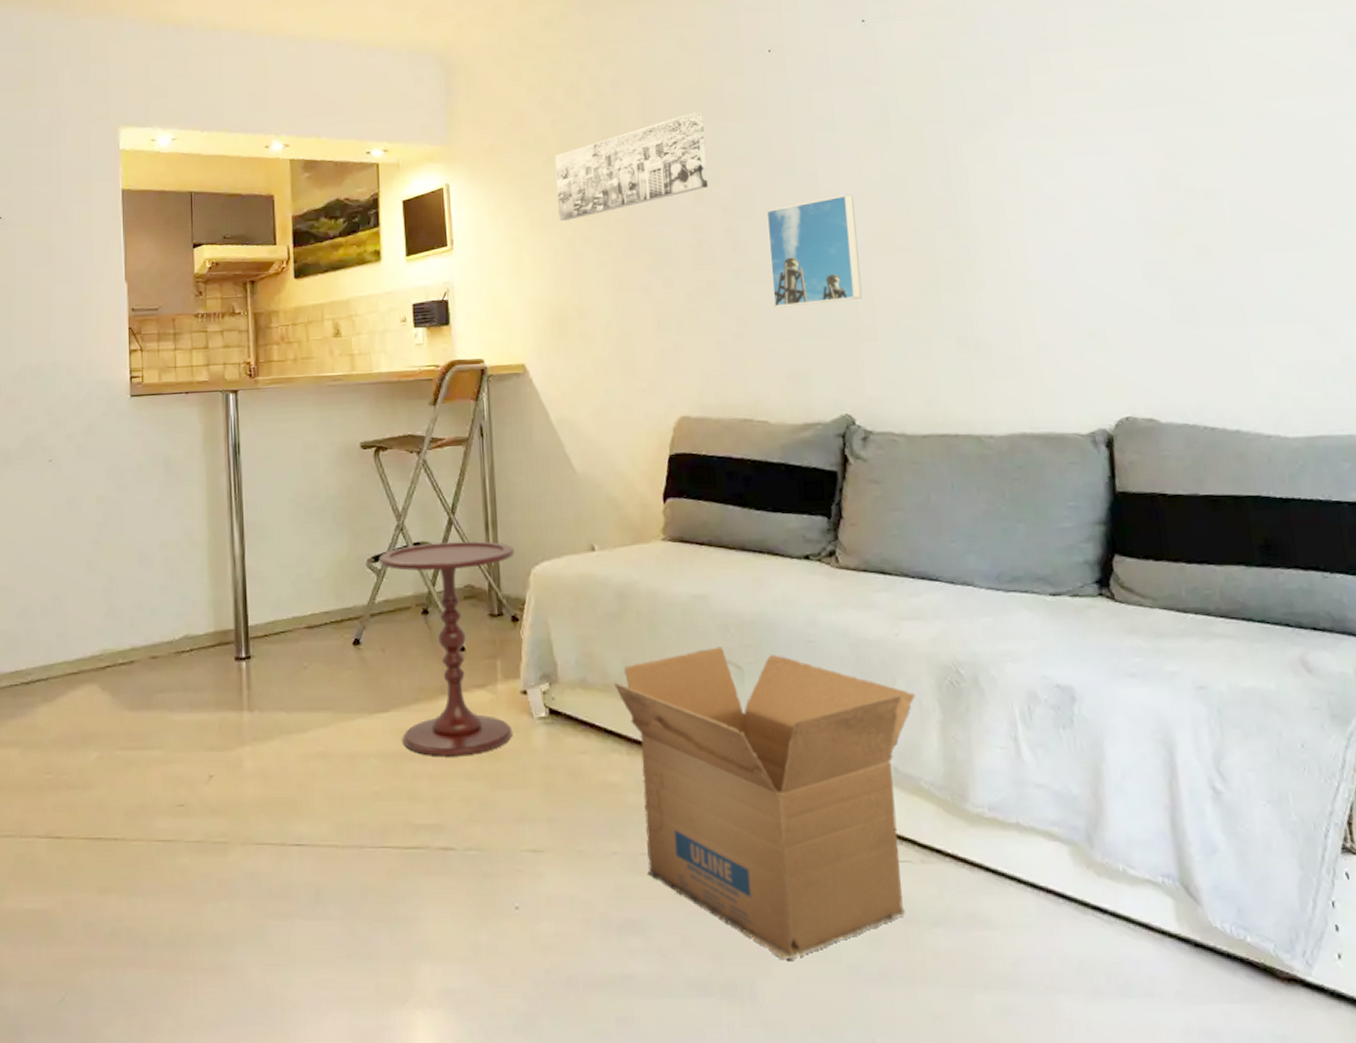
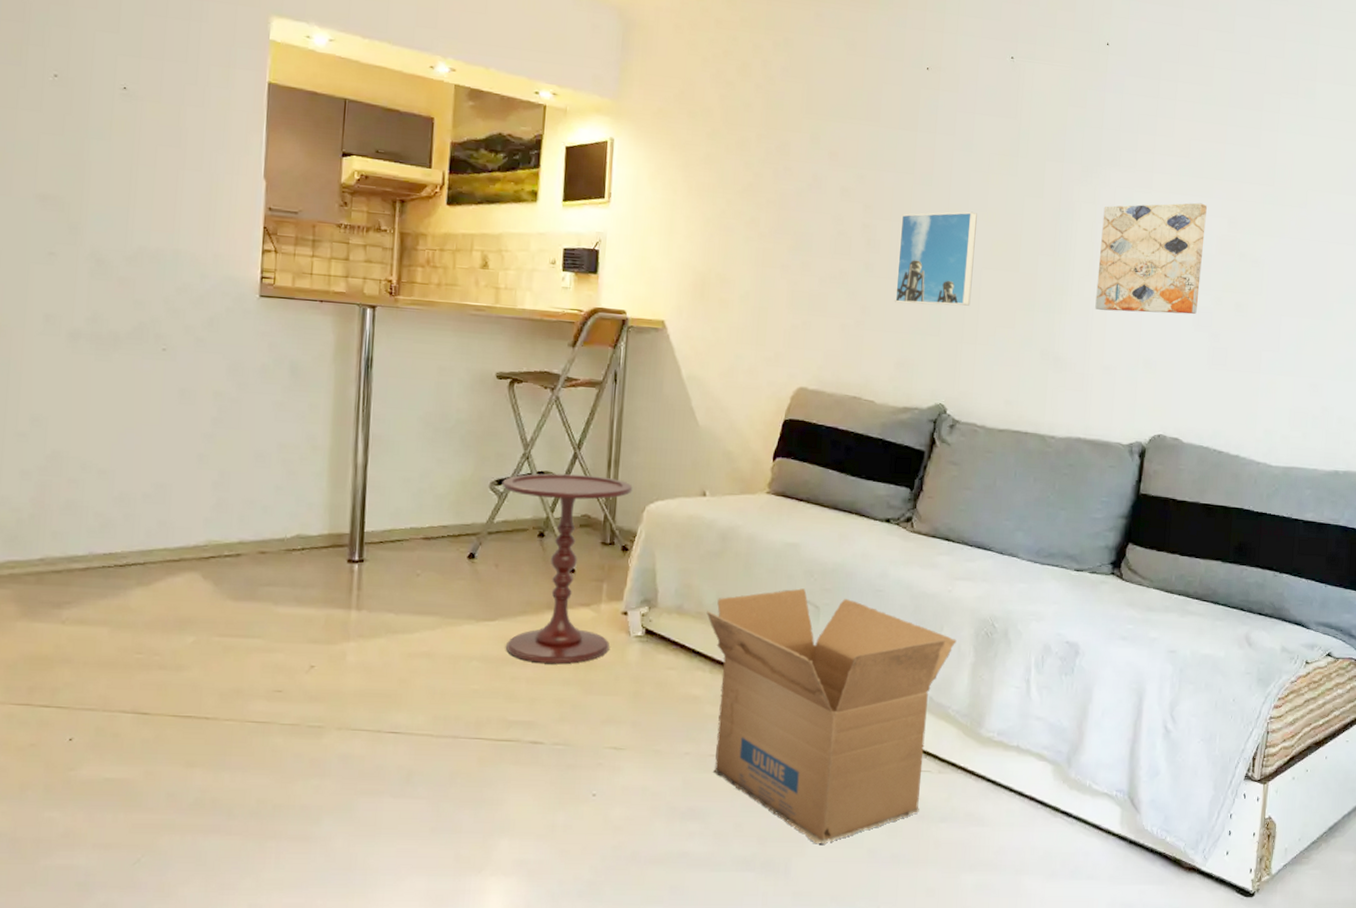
wall art: present [555,111,708,222] -> none [715,112,860,194]
wall art: none [1003,138,1146,281] -> present [1095,202,1207,314]

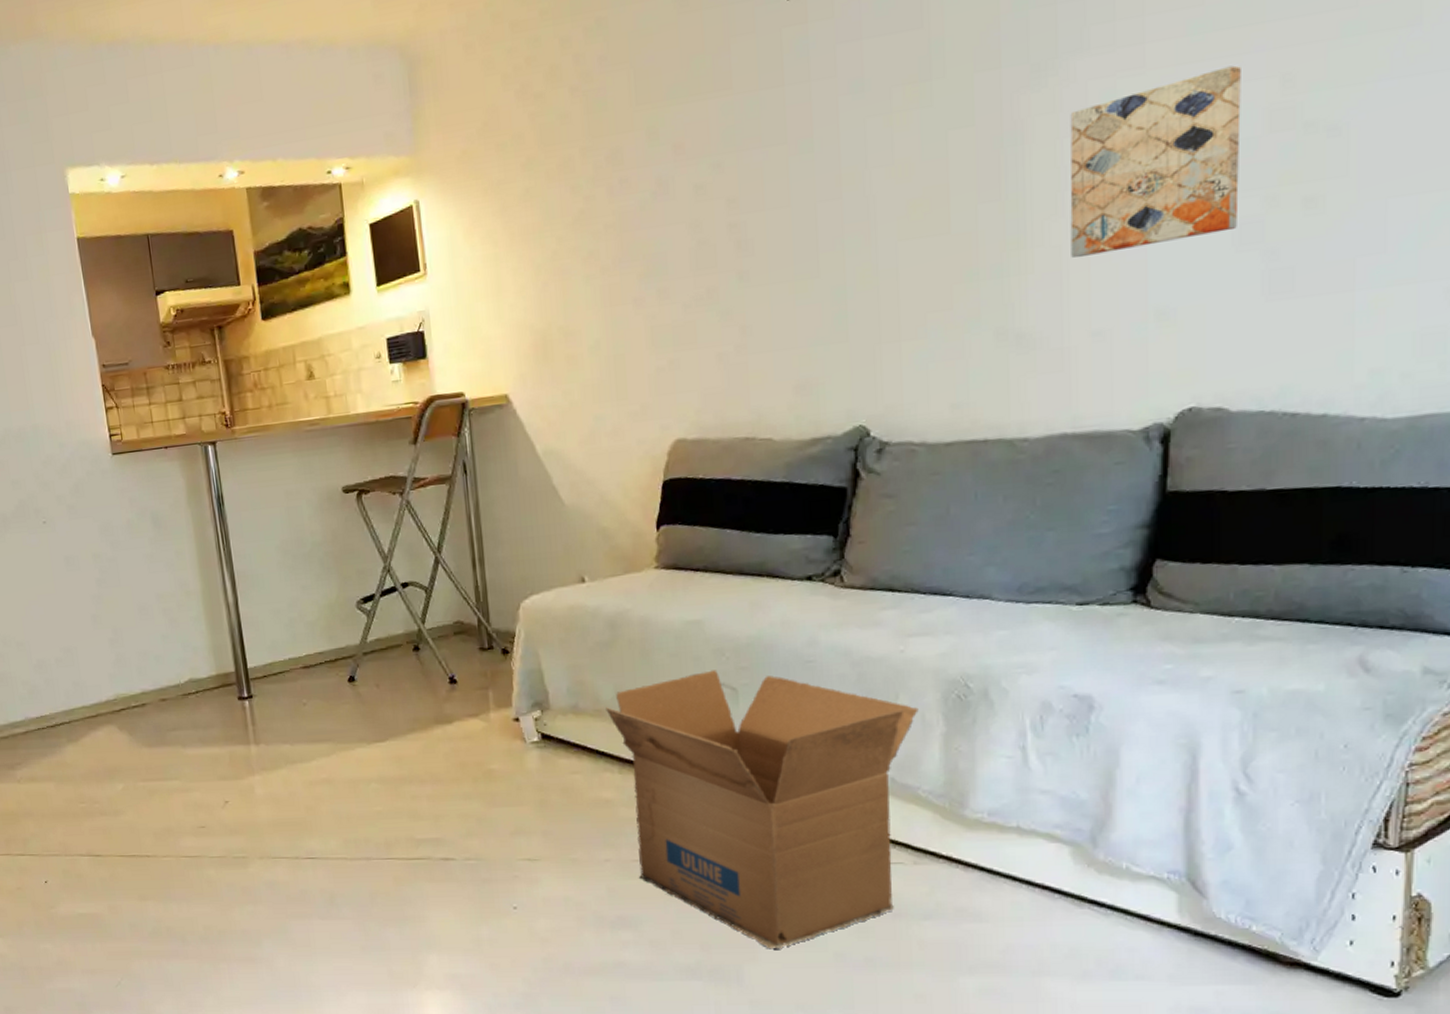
side table: present [502,473,633,664] -> none [367,578,506,779]
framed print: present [894,211,977,306] -> none [777,170,886,313]

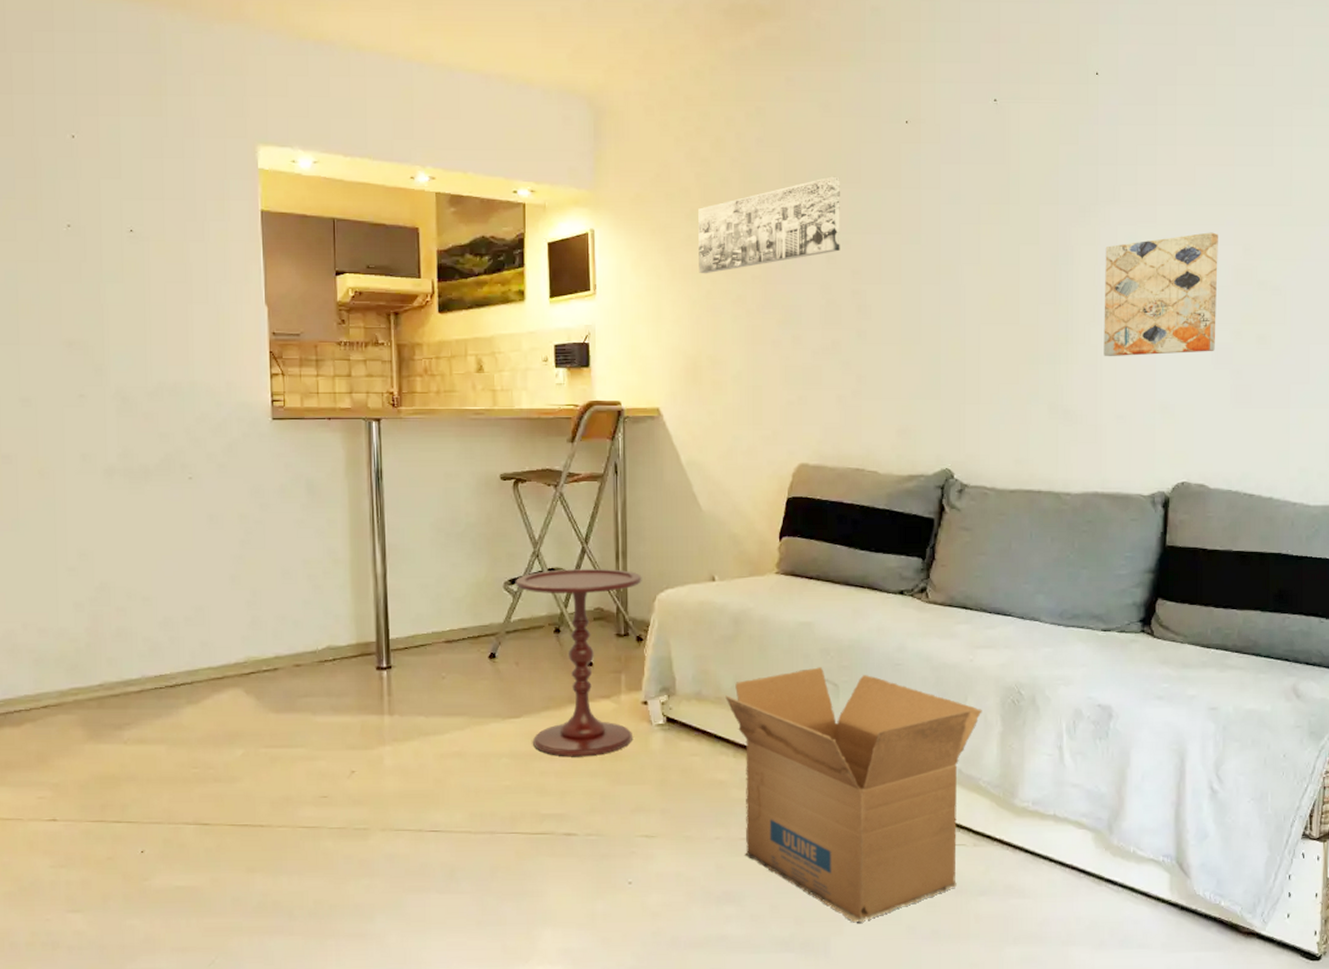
side table: none [367,578,506,779] -> present [515,569,642,756]
wall art: none [535,85,711,233] -> present [698,176,840,274]

